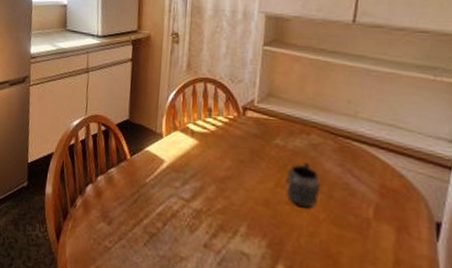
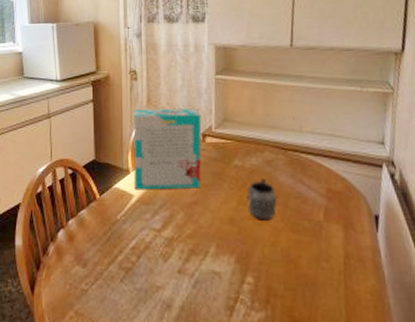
cereal box: none [166,74,244,163] -> present [133,108,202,190]

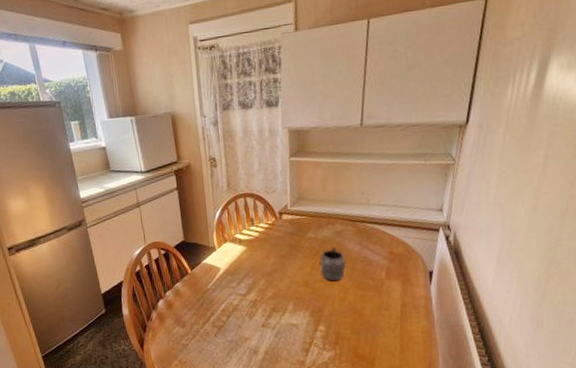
cereal box: present [133,108,202,190] -> none [215,189,279,264]

